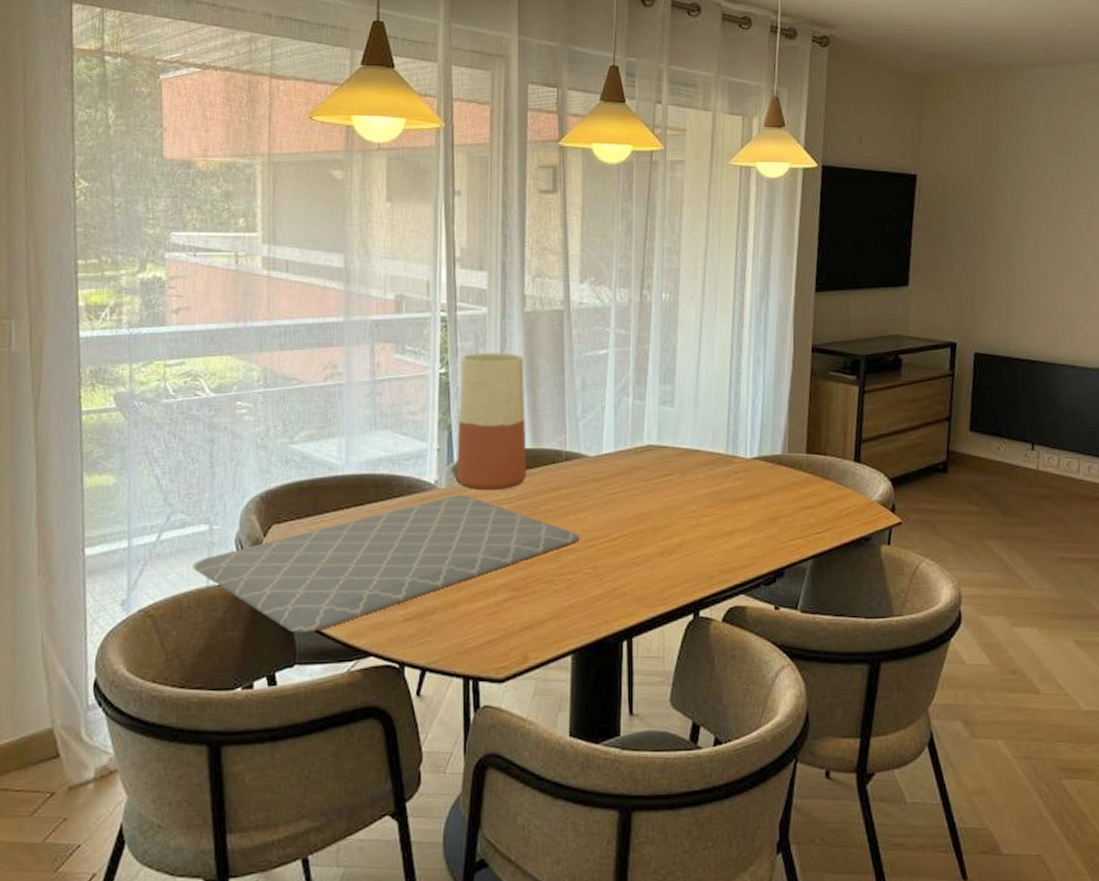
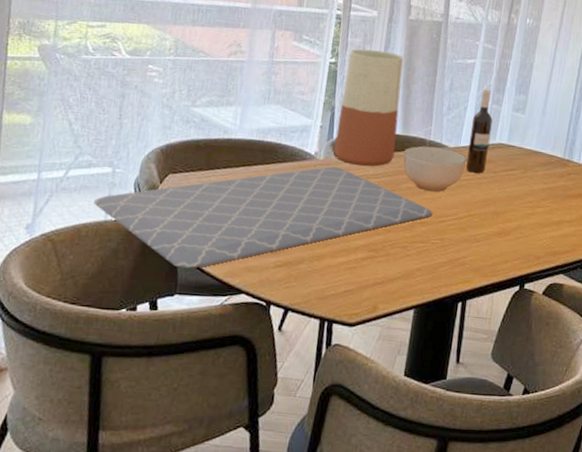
bowl: none [536,458,612,512] -> present [403,145,467,192]
wine bottle: none [612,382,637,484] -> present [466,88,493,173]

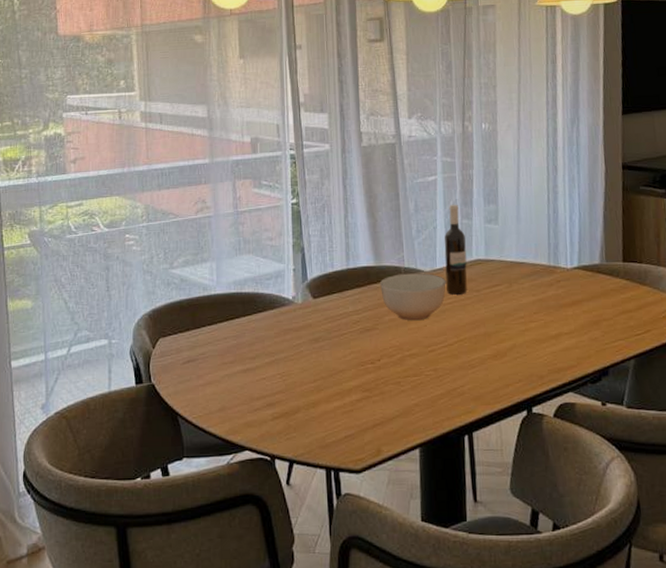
placemat: present [94,166,433,269] -> none [97,309,421,431]
vase: present [334,49,404,166] -> none [309,183,371,303]

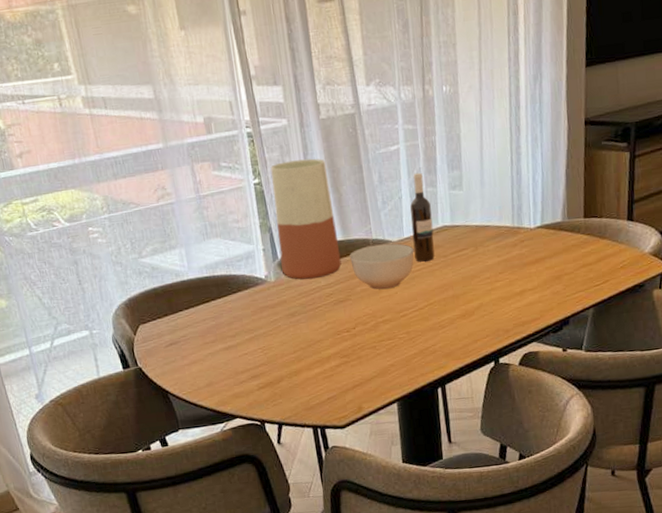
vase: none [309,183,371,303] -> present [271,158,342,280]

